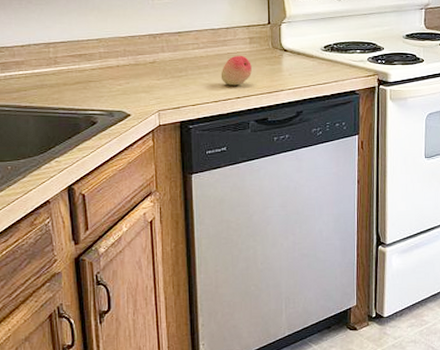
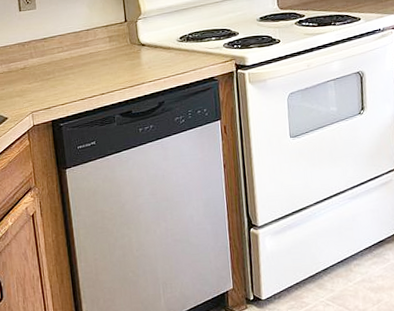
fruit: present [220,55,252,86] -> none [85,53,113,83]

